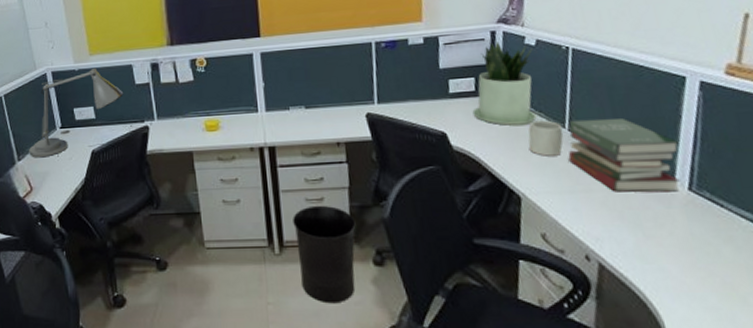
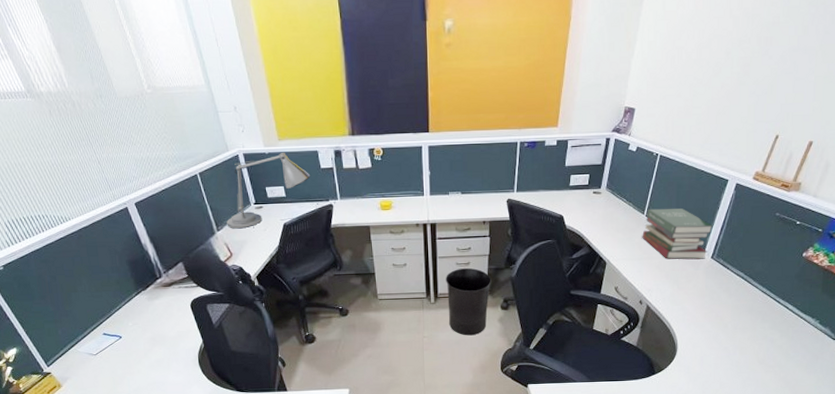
planter: present [472,42,537,126] -> none [584,147,633,211]
mug: present [528,120,564,156] -> none [617,208,642,234]

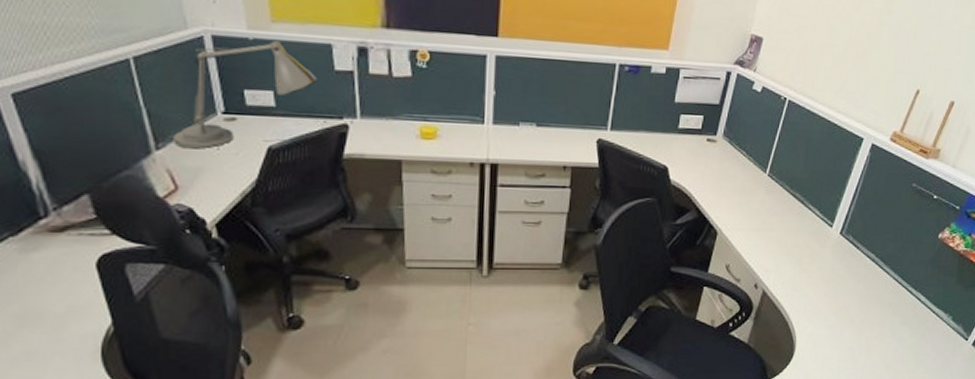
waste bin: present [446,267,491,336] -> none [506,228,569,324]
books: present [642,208,713,260] -> none [762,166,844,235]

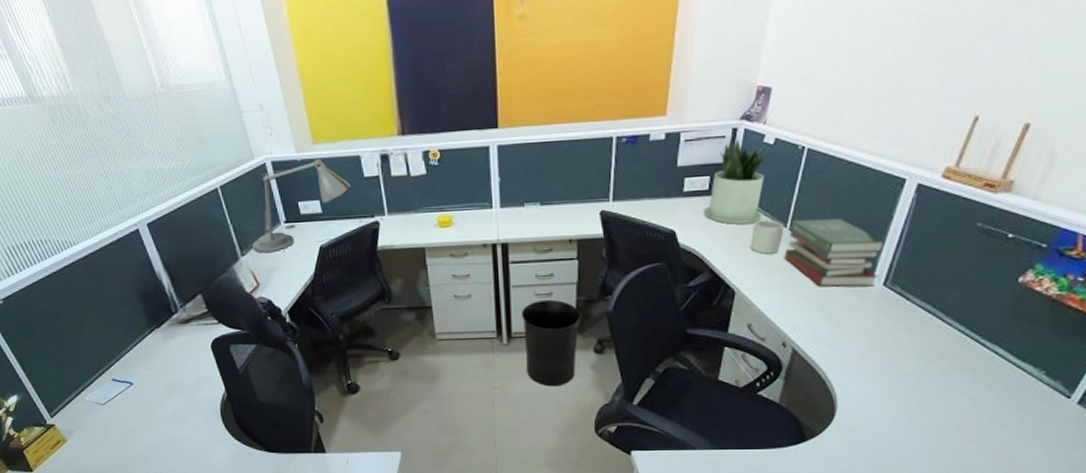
waste bin: none [506,228,569,324] -> present [522,299,581,387]
planter: none [694,83,757,166] -> present [703,139,770,224]
mug: none [733,163,764,197] -> present [750,219,784,254]
books: none [762,166,844,235] -> present [784,218,885,287]

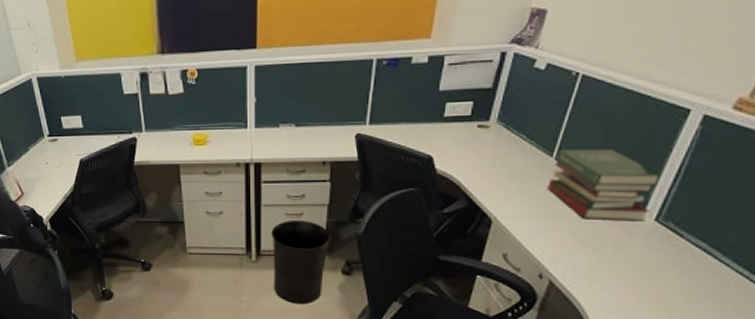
desk lamp: present [252,158,352,253] -> none [18,75,112,165]
planter: present [703,139,770,224] -> none [463,64,540,152]
mug: present [750,219,784,254] -> none [511,148,550,183]

